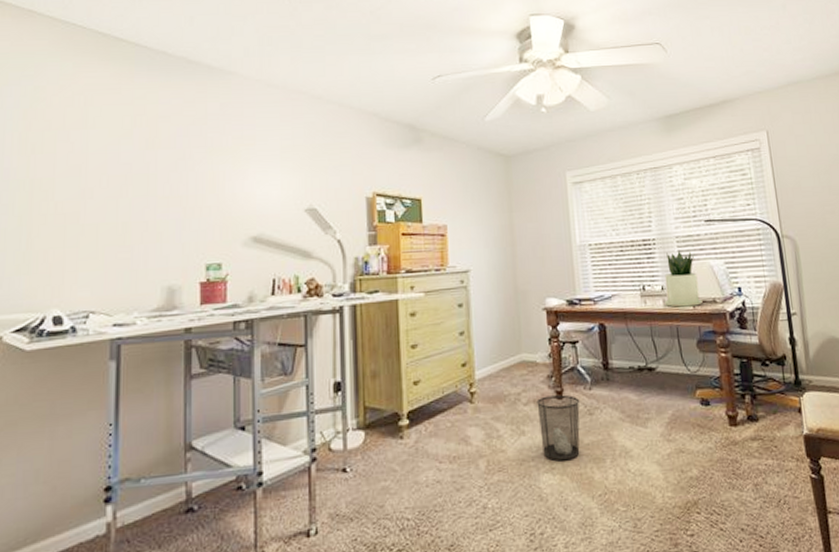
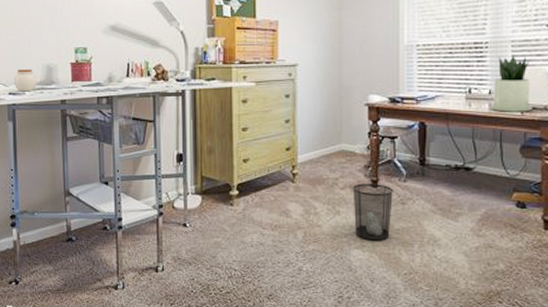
jar: none [121,293,154,322] -> present [14,69,37,92]

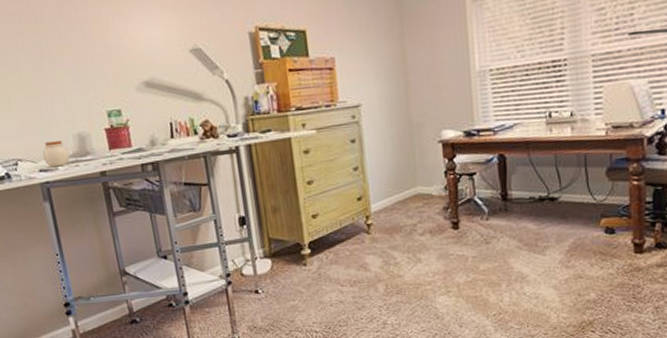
waste bin: present [353,183,393,241] -> none [432,225,476,286]
planter: present [490,55,532,112] -> none [573,71,617,135]

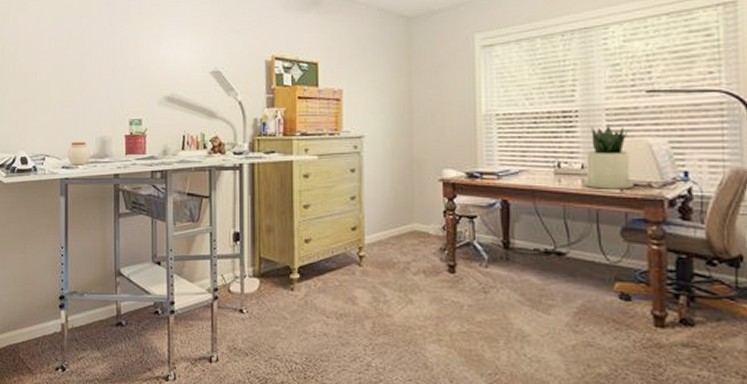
planter: none [573,71,617,135] -> present [584,125,634,189]

